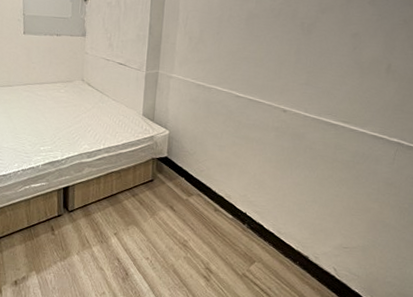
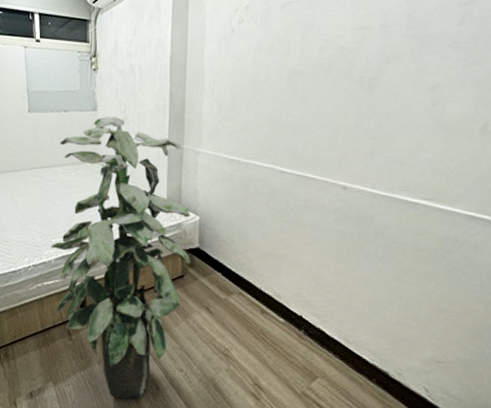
indoor plant: none [39,42,162,284] -> present [50,117,191,399]

